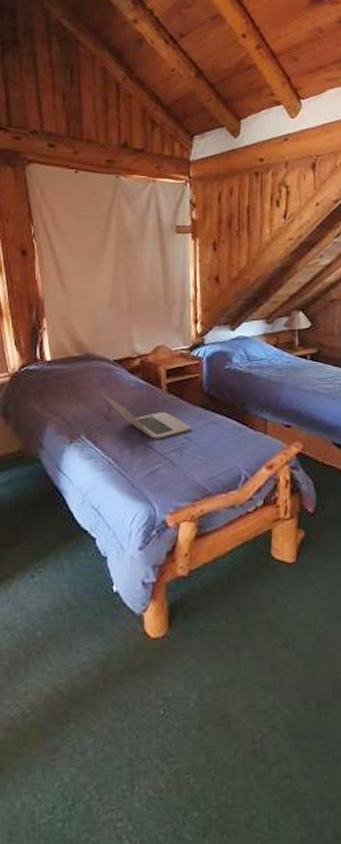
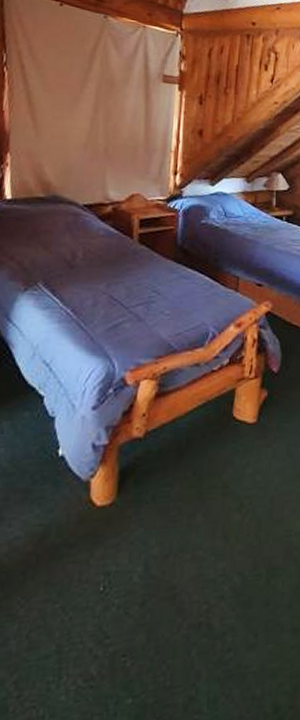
laptop: present [104,397,191,439] -> none [69,243,161,291]

